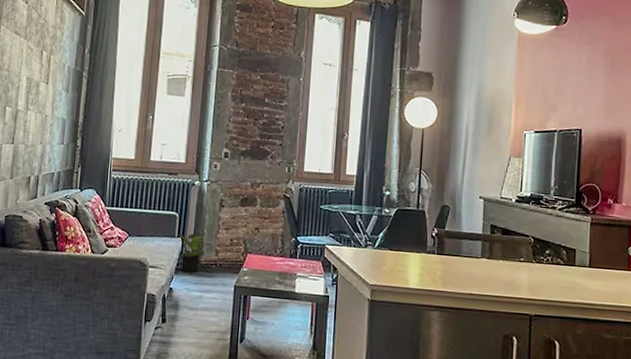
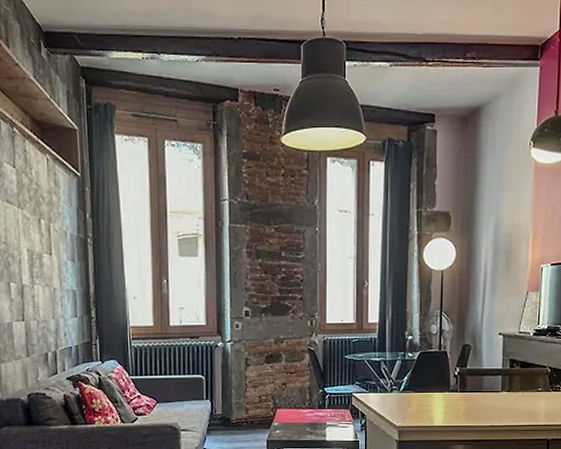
potted plant: present [179,232,207,274] -> none [207,392,235,433]

